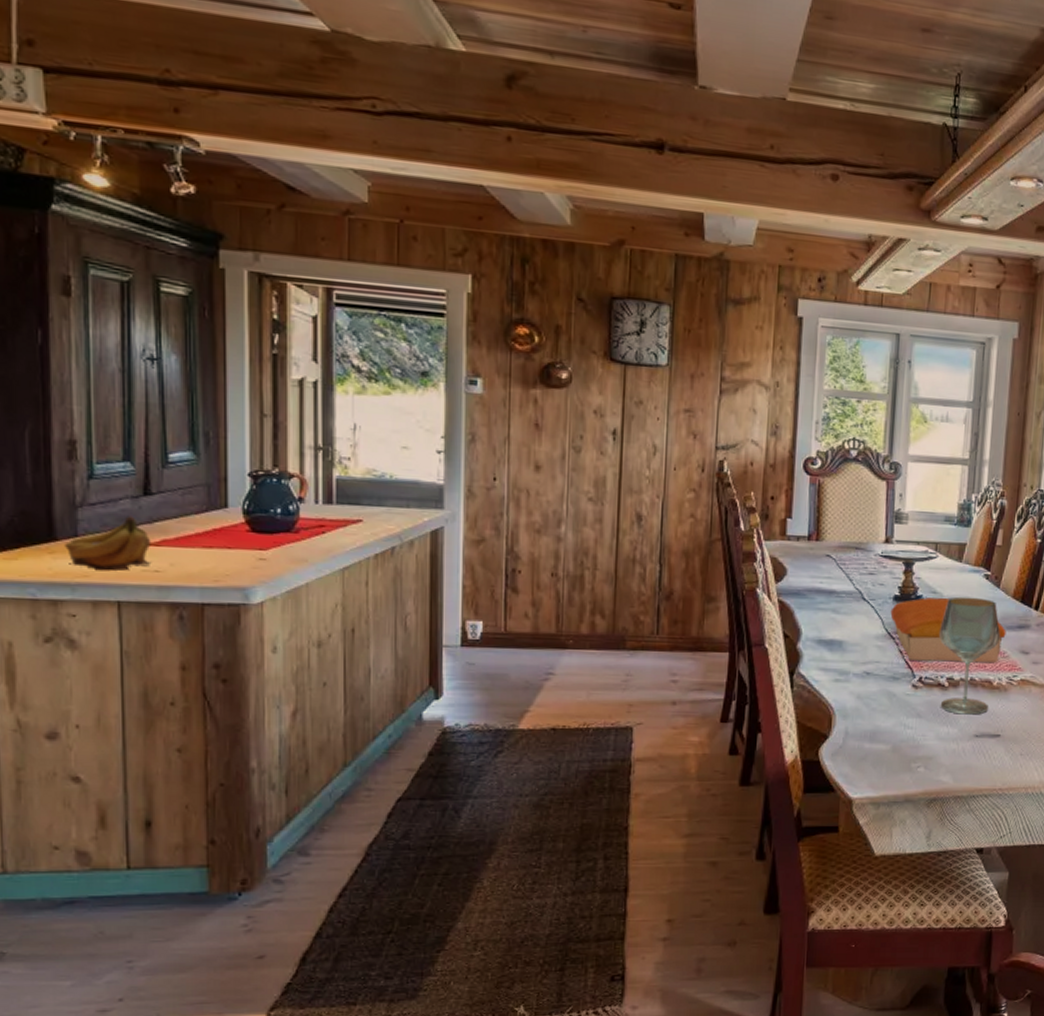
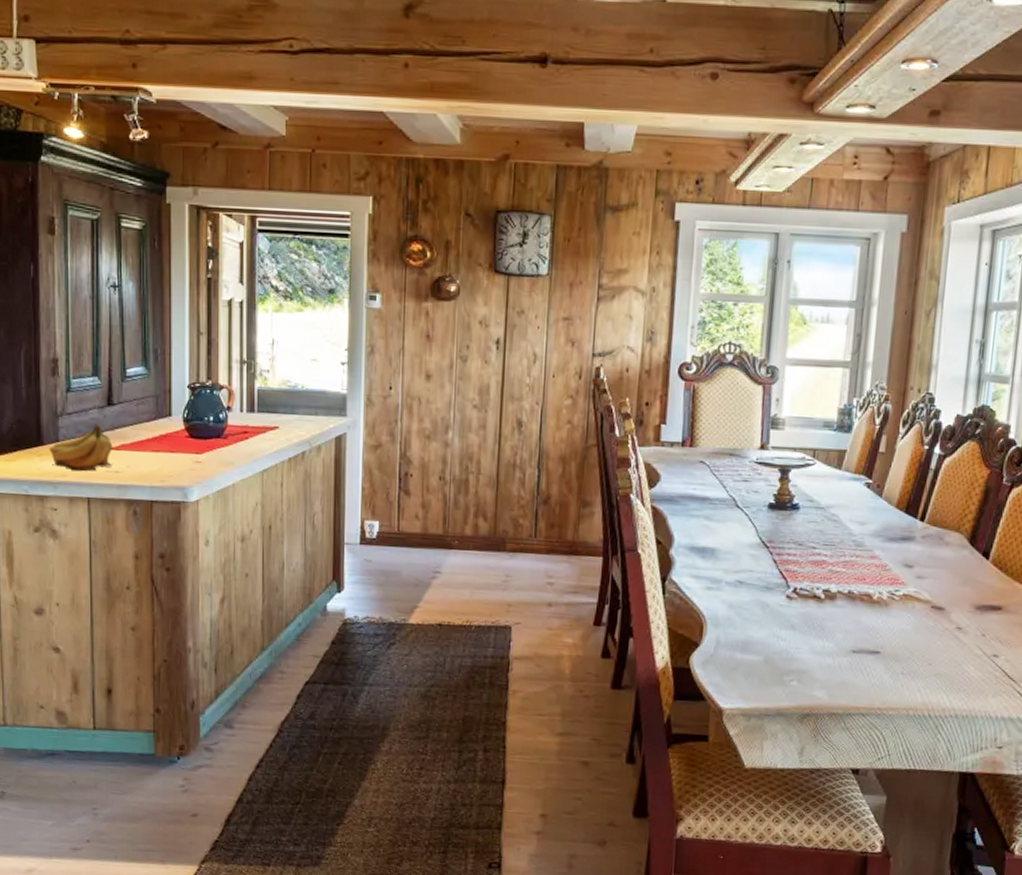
bread loaf: present [890,597,1006,663] -> none [764,506,889,576]
wine glass: present [938,596,1001,715] -> none [815,505,882,630]

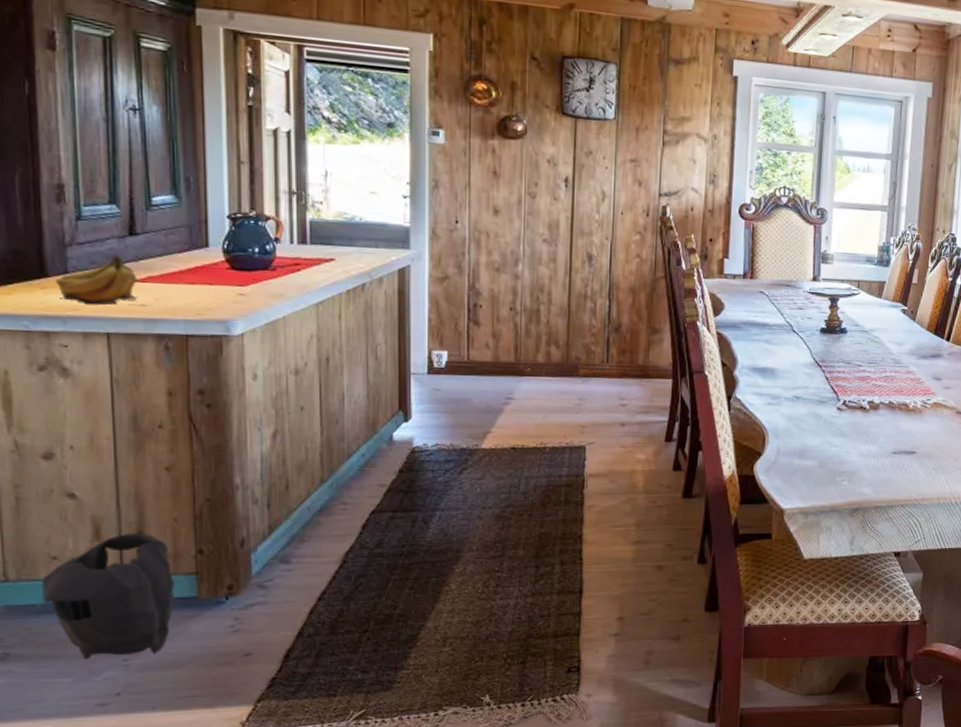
mask: none [32,688,135,805] -> present [42,532,174,659]

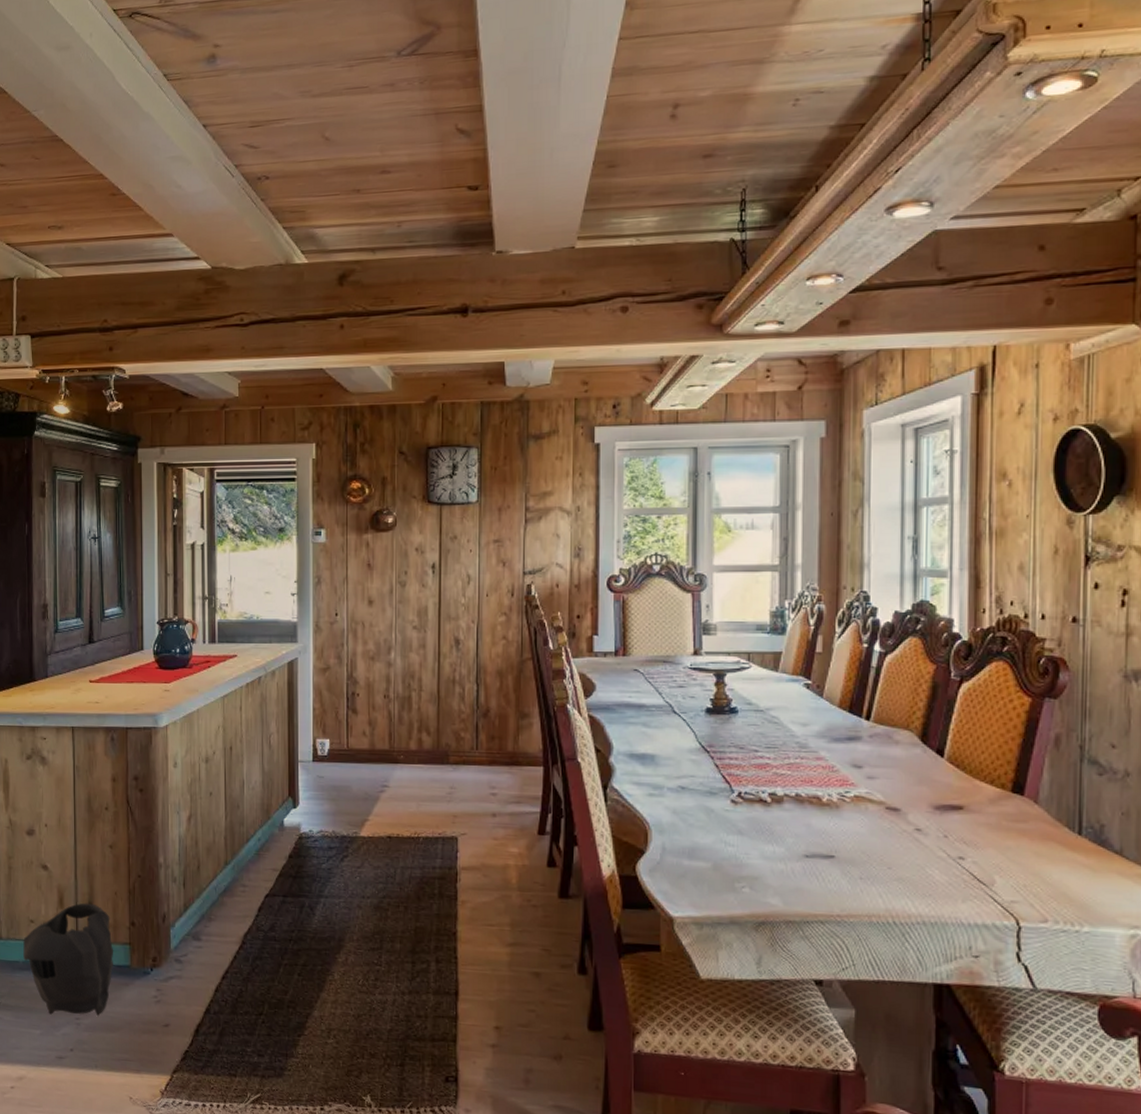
fruit: present [55,254,138,305] -> none [40,660,94,704]

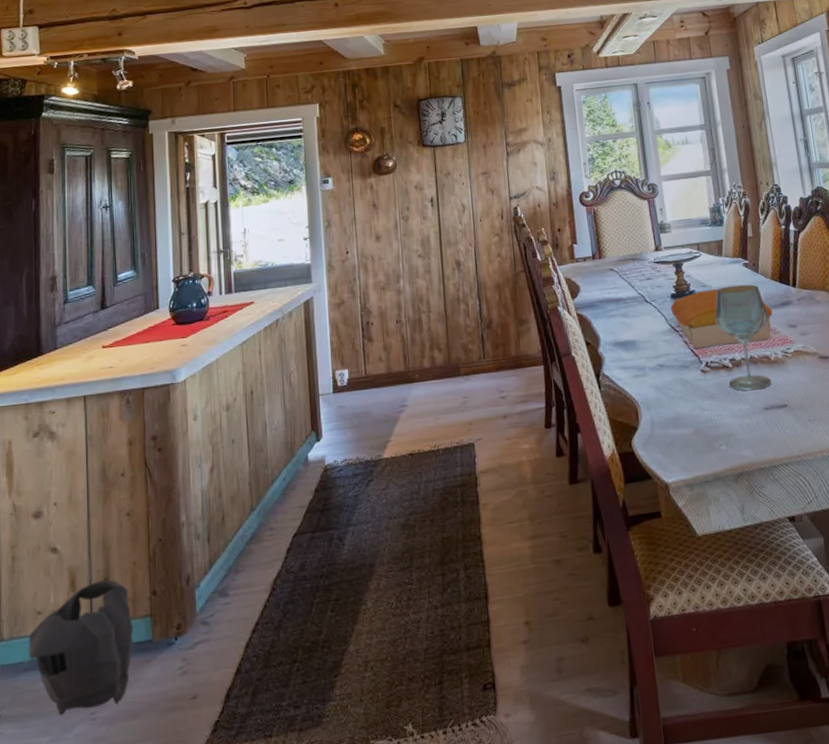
bread loaf: none [703,709,834,778] -> present [670,289,773,349]
wine glass: none [757,707,827,833] -> present [714,284,771,391]

